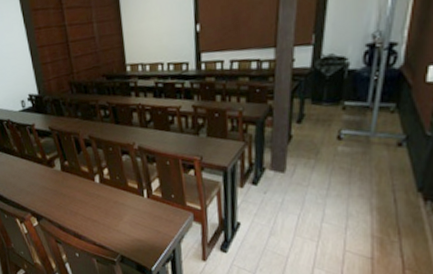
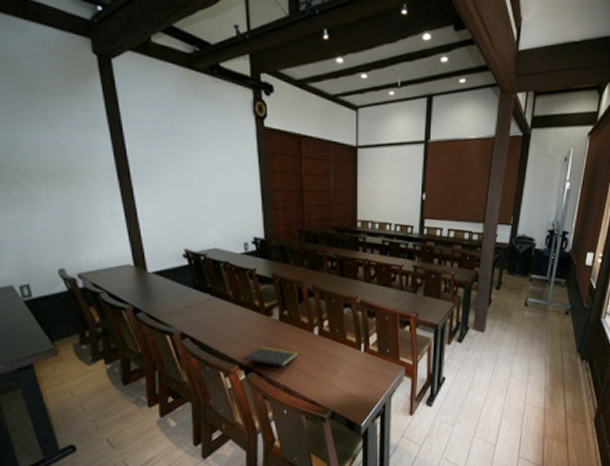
notepad: none [34,194,84,217] -> present [244,345,299,370]

